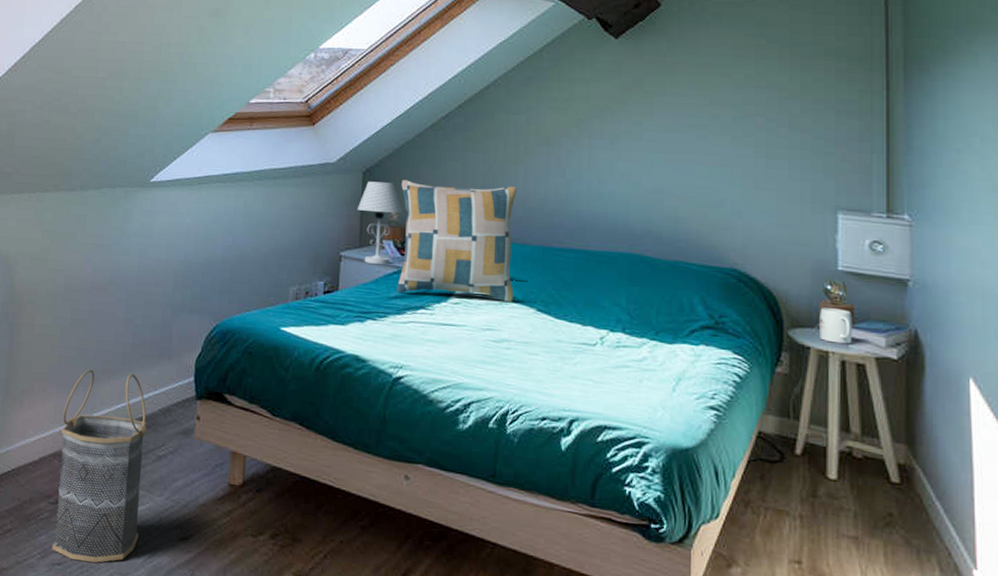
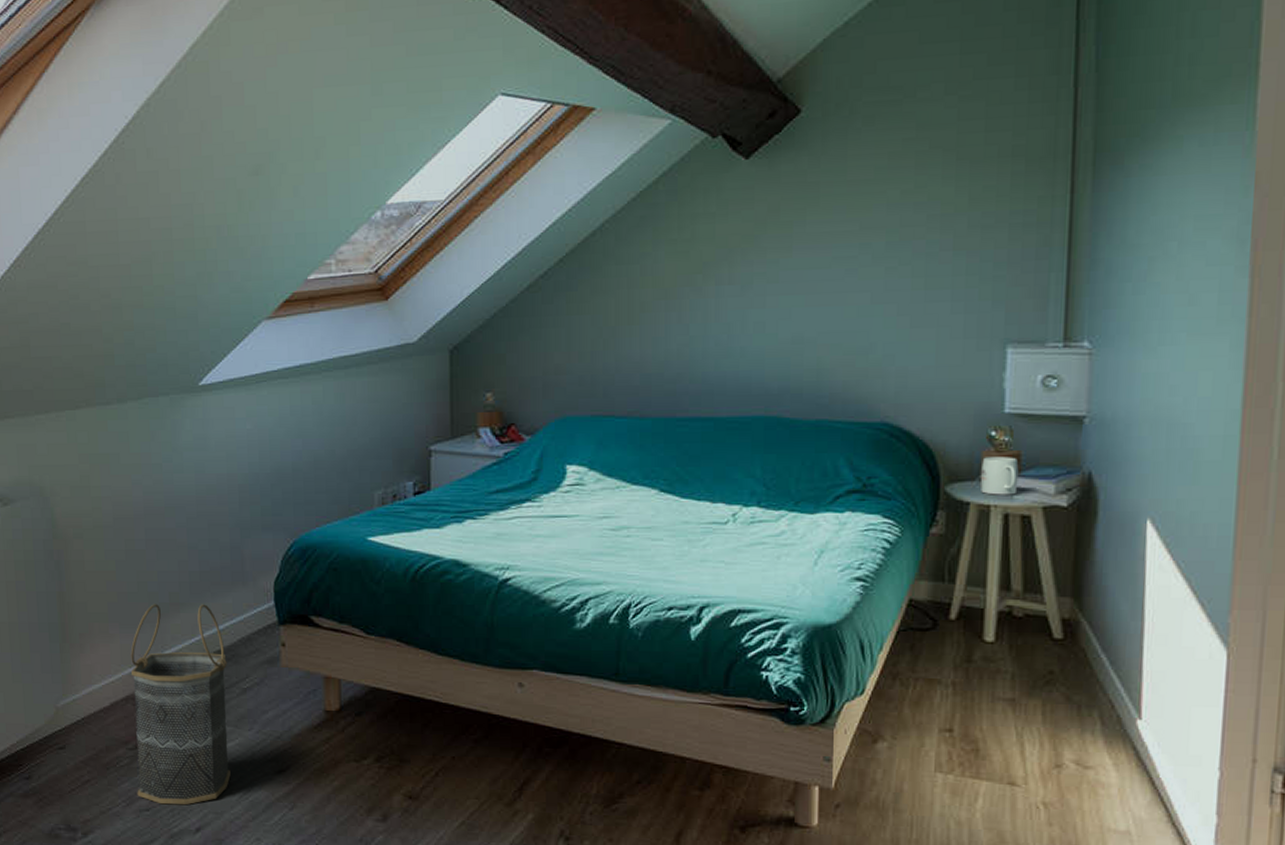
table lamp: present [357,181,403,265] -> none [445,360,499,456]
pillow: present [397,180,517,302] -> none [496,351,632,487]

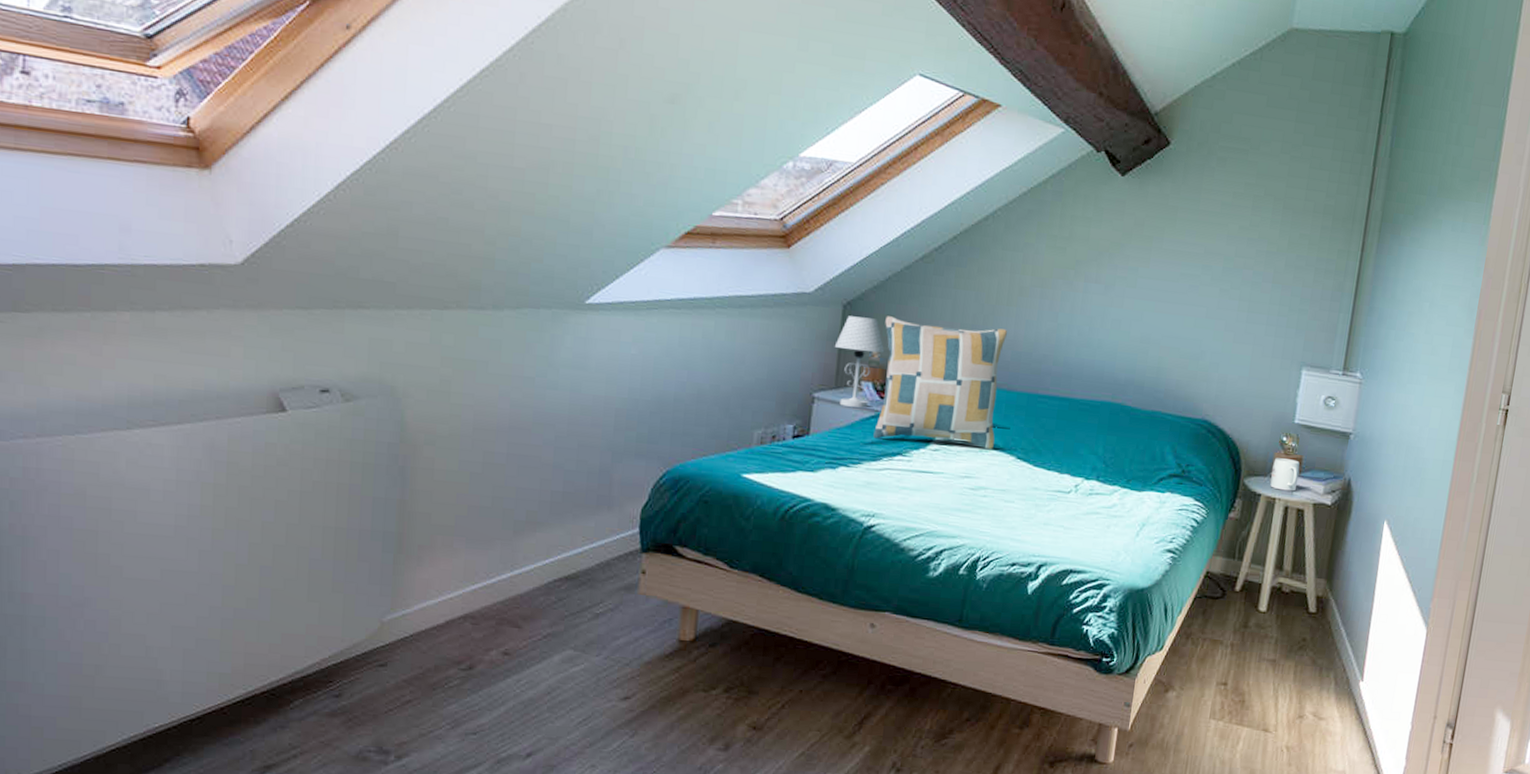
basket: present [130,604,231,806] -> none [464,520,582,730]
table lamp: none [445,360,499,456] -> present [834,316,885,408]
pillow: none [496,351,632,487] -> present [873,316,1007,449]

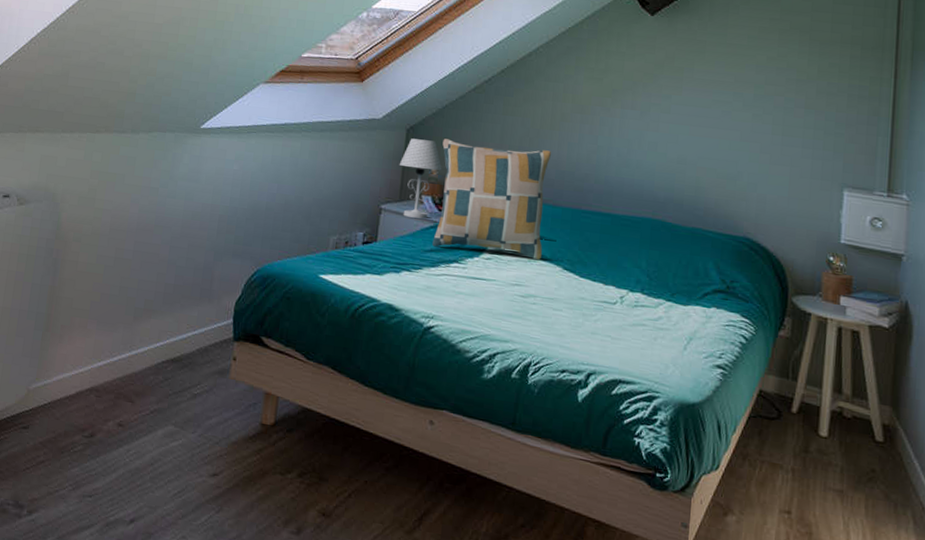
mug: present [1270,458,1300,492] -> none [820,277,851,312]

